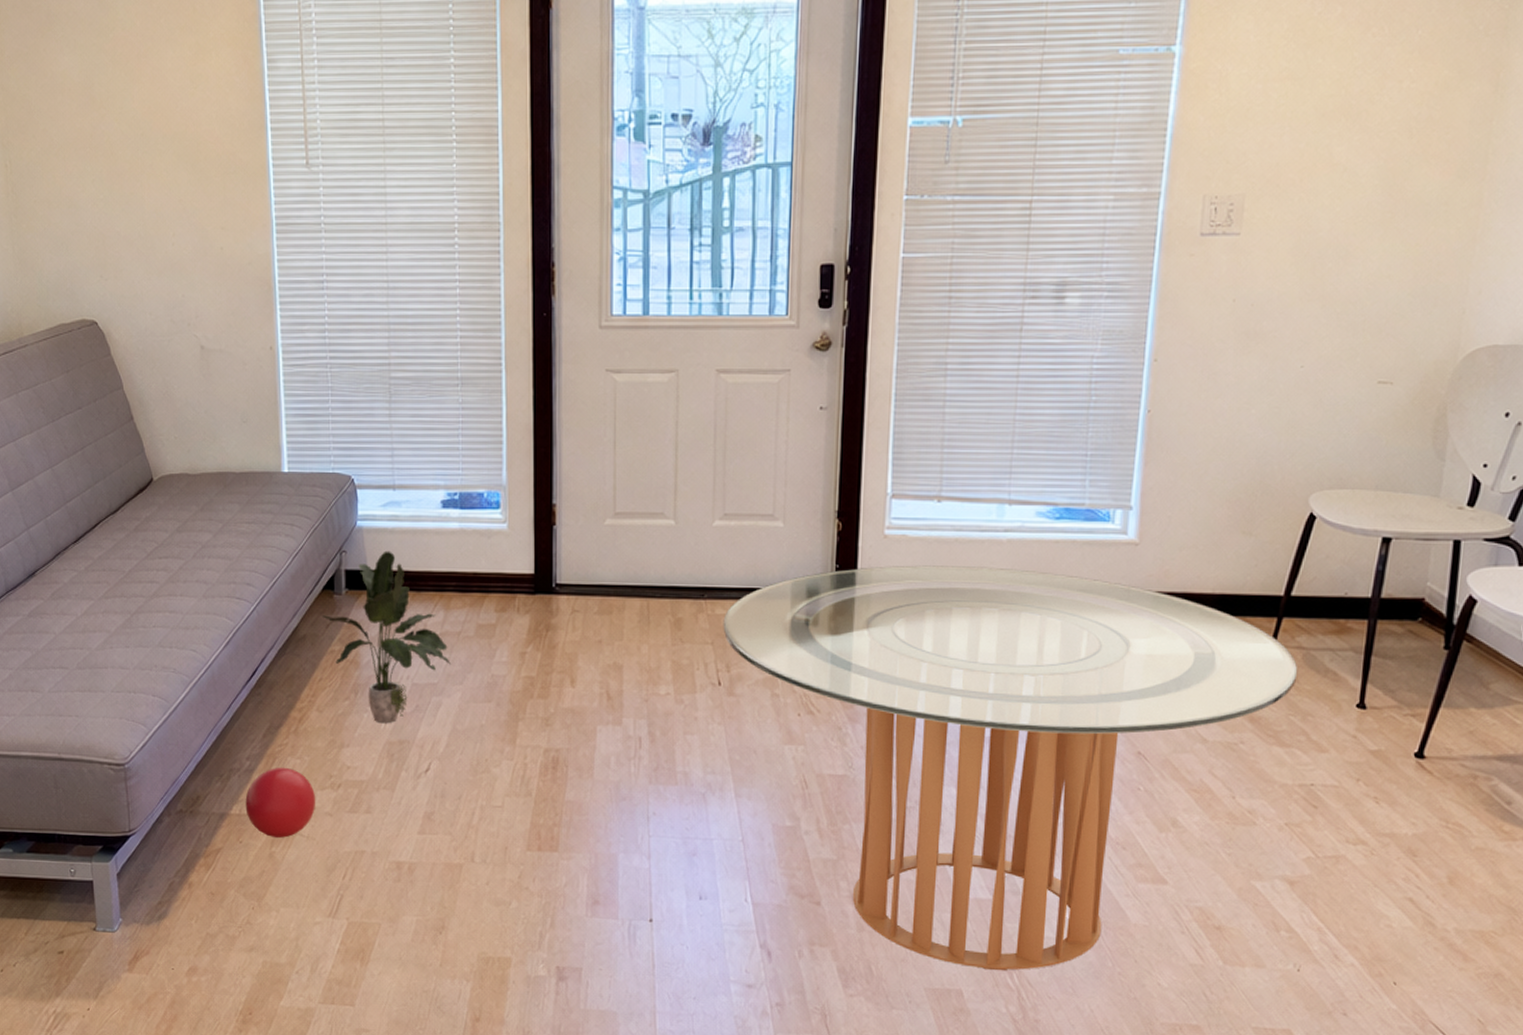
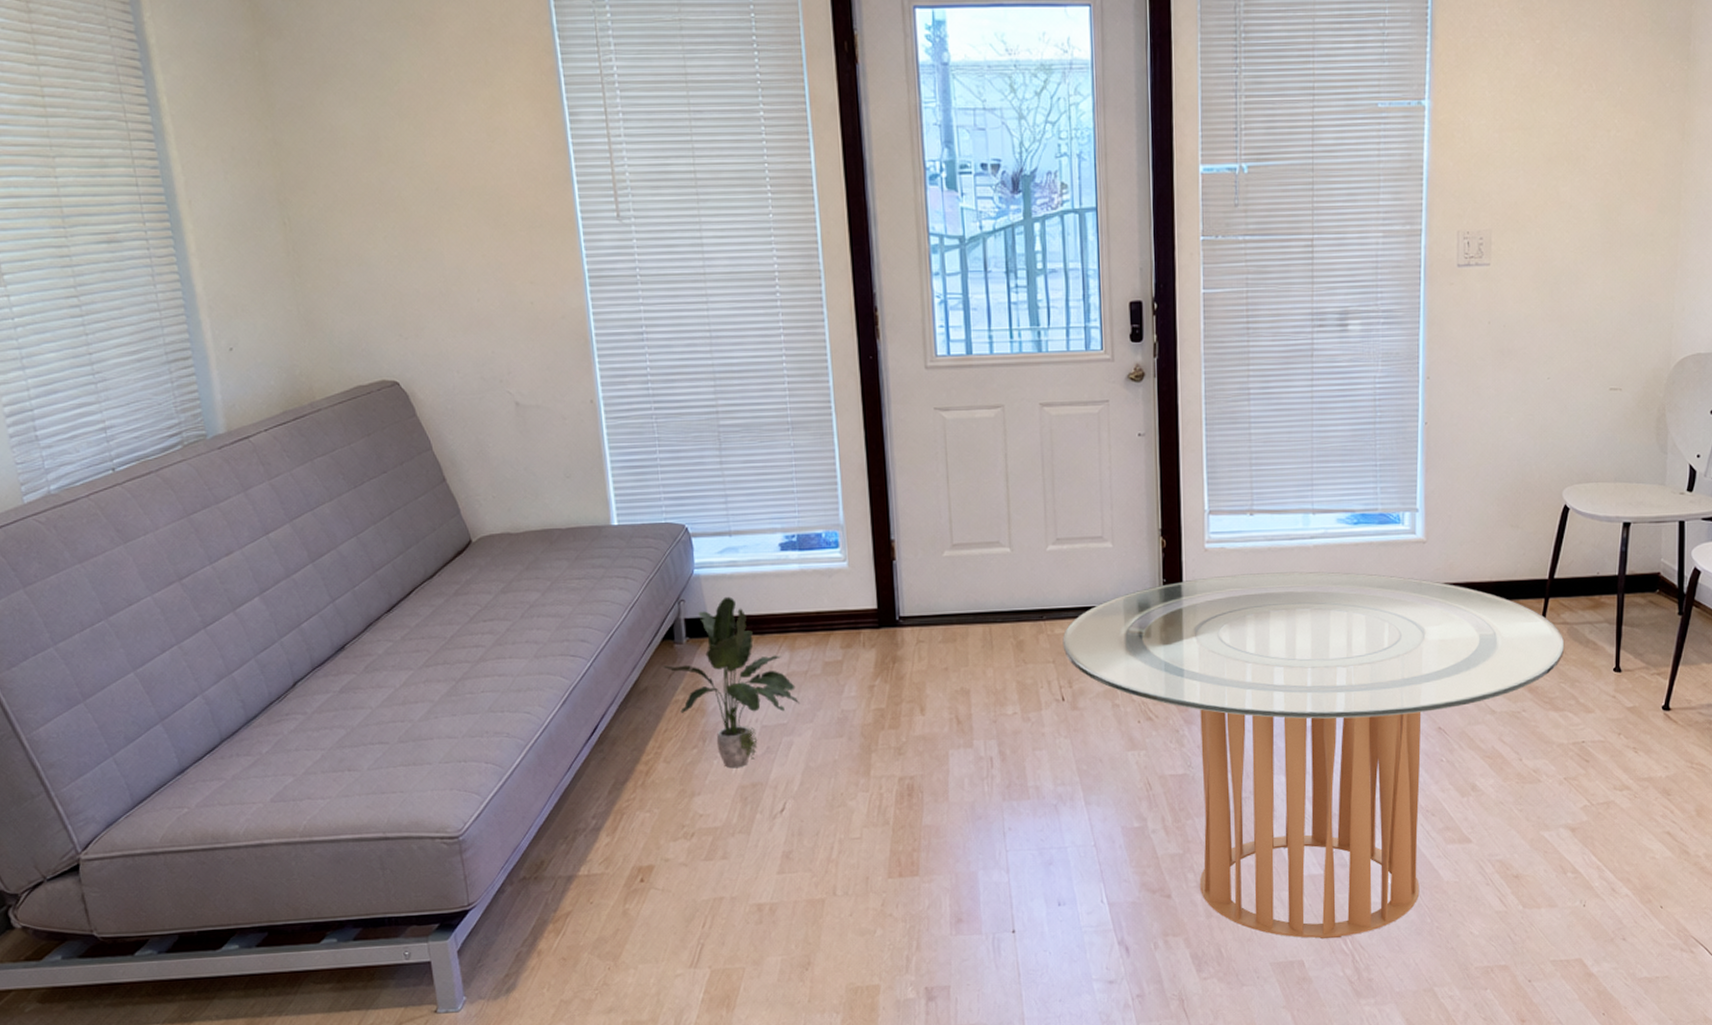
ball: present [245,767,316,838] -> none [593,822,670,894]

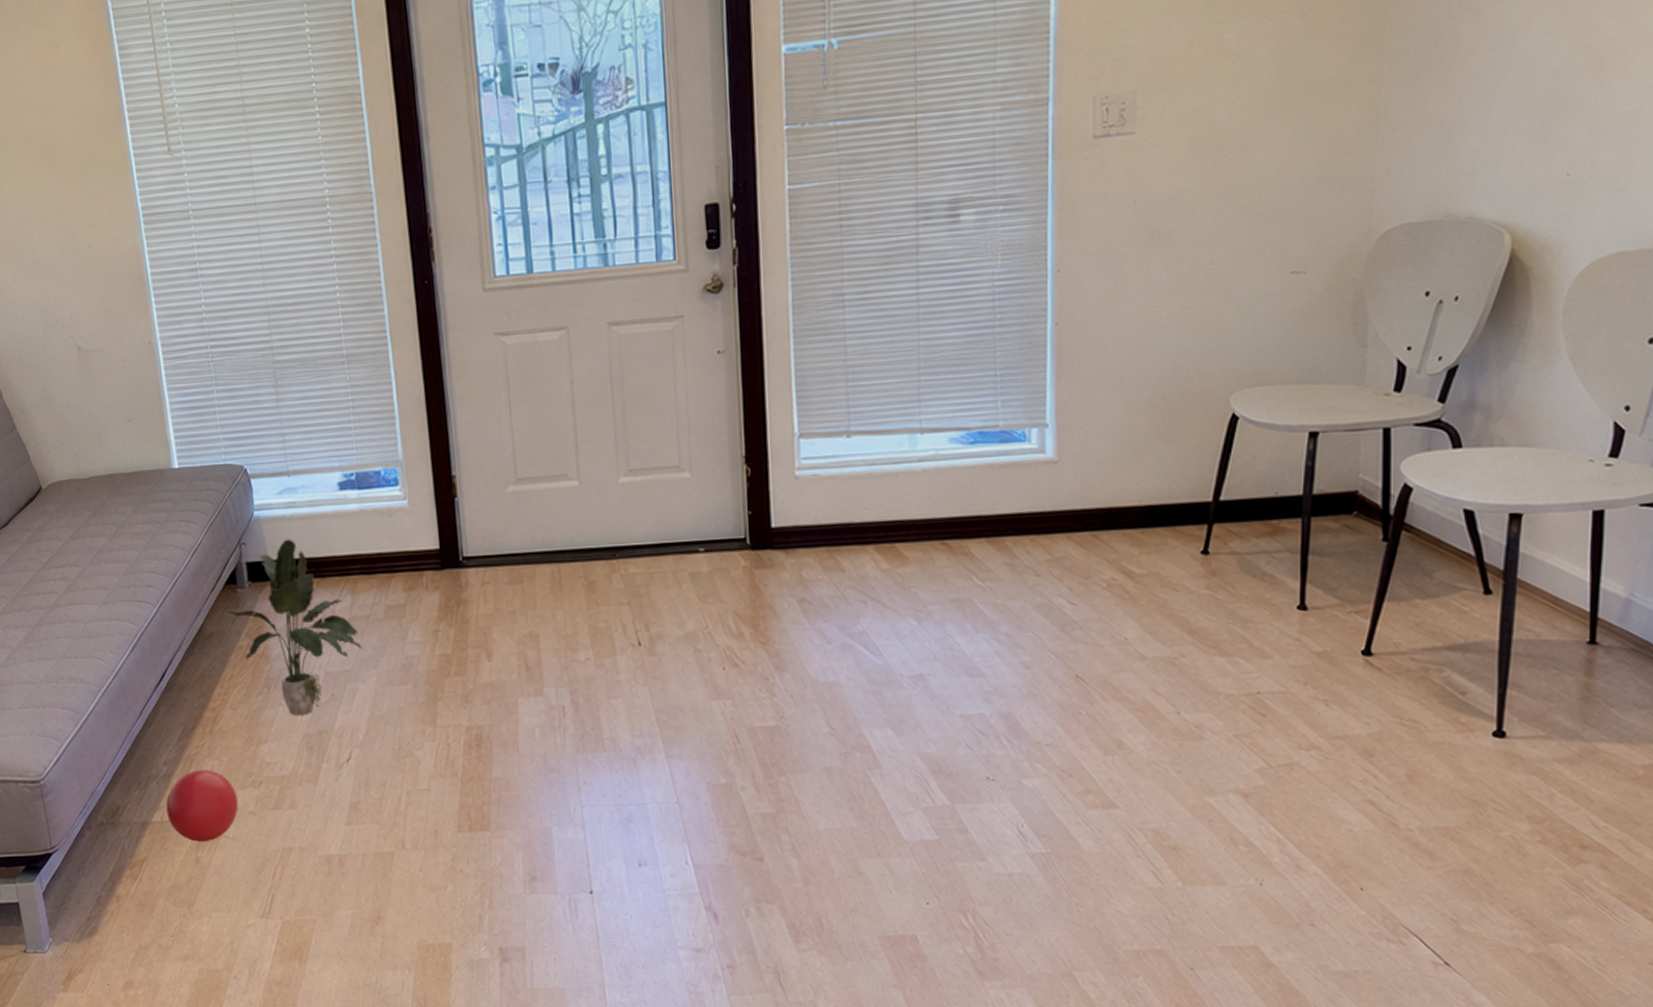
ball: none [593,822,670,894] -> present [166,769,239,842]
round table: present [1062,571,1565,939] -> none [637,498,1234,912]

